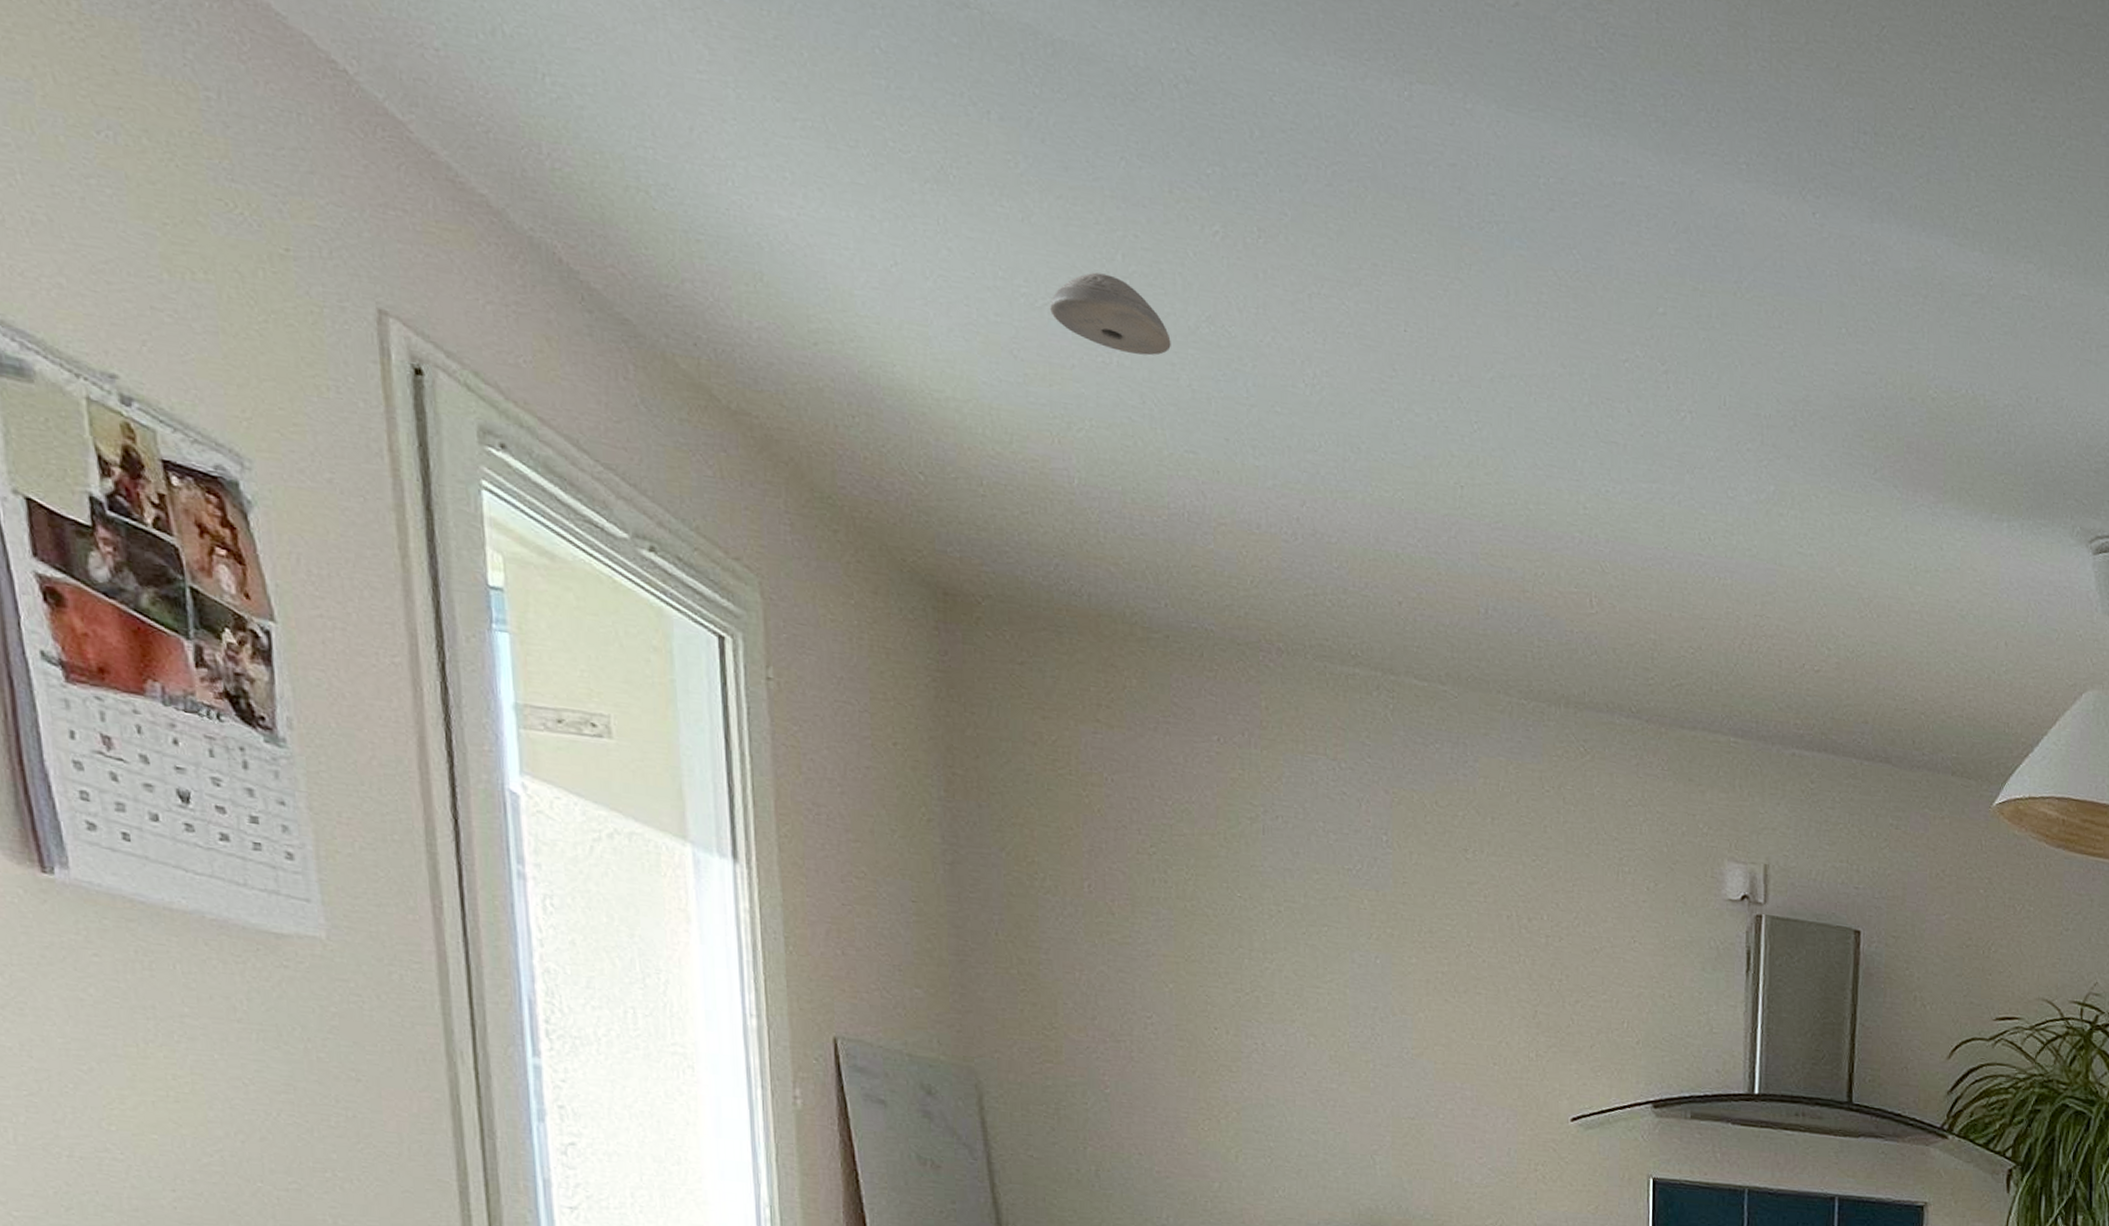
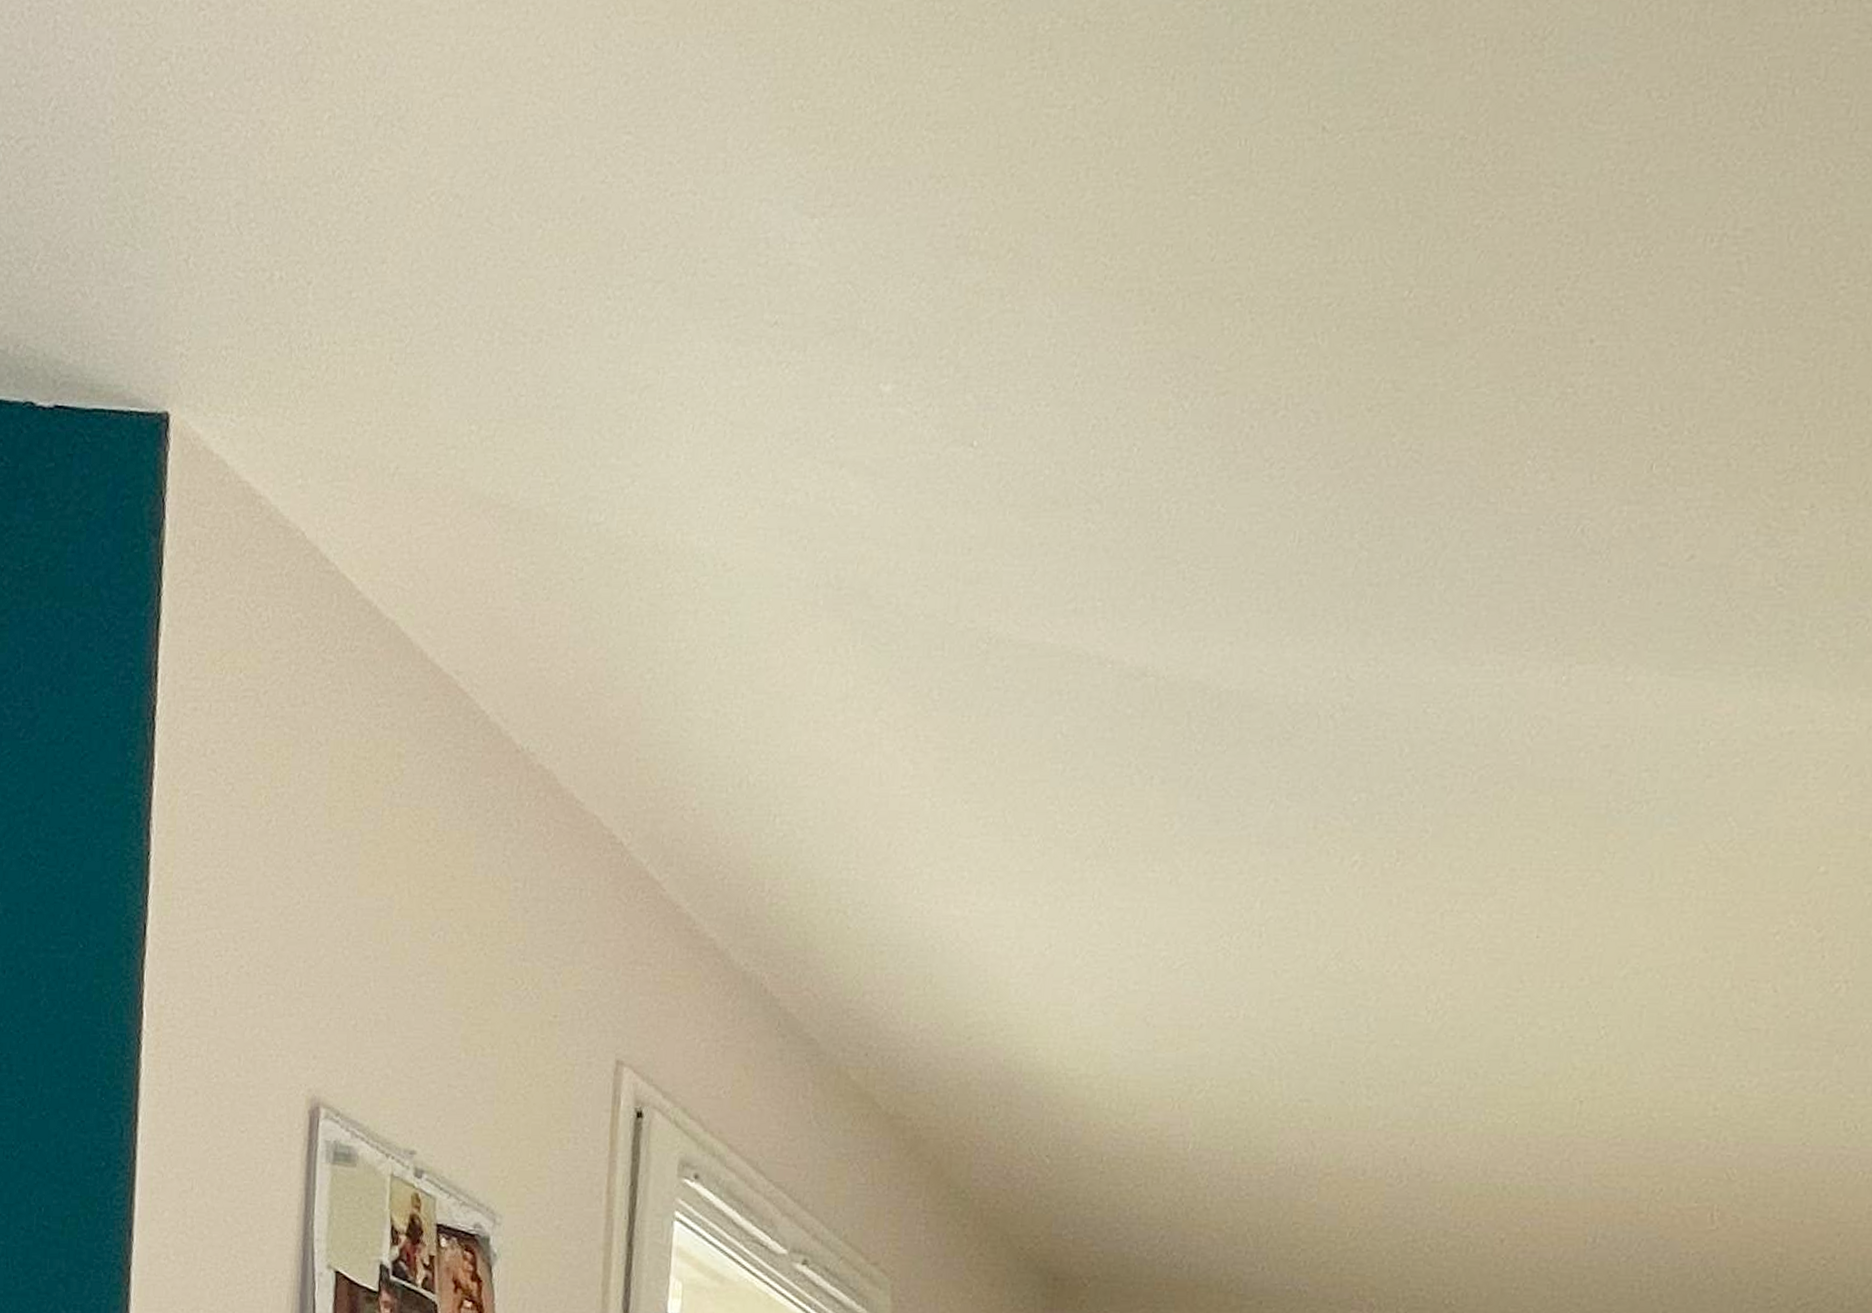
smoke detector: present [1049,272,1171,356] -> none [1185,924,1298,1004]

